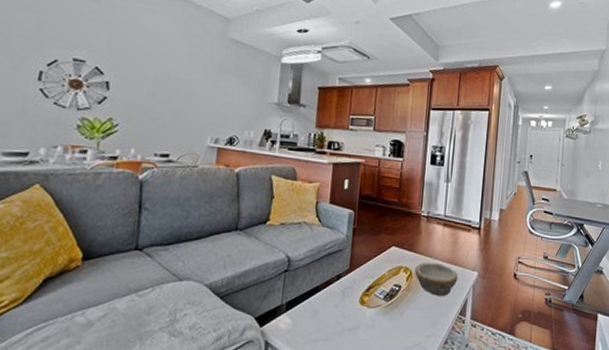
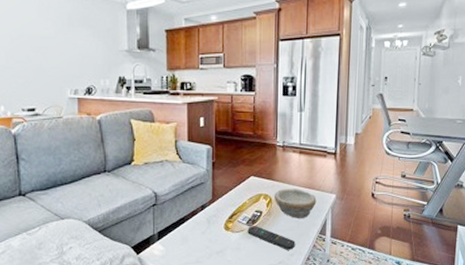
remote control: none [384,300,434,331] -> present [247,225,296,250]

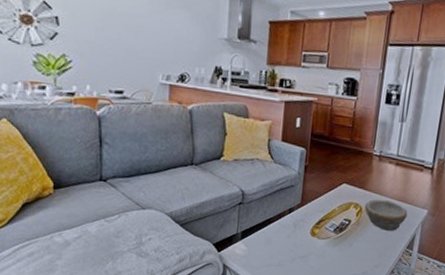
remote control: present [247,225,296,250] -> none [333,233,382,262]

